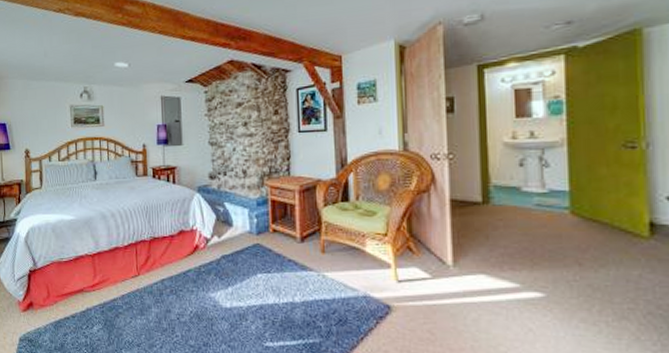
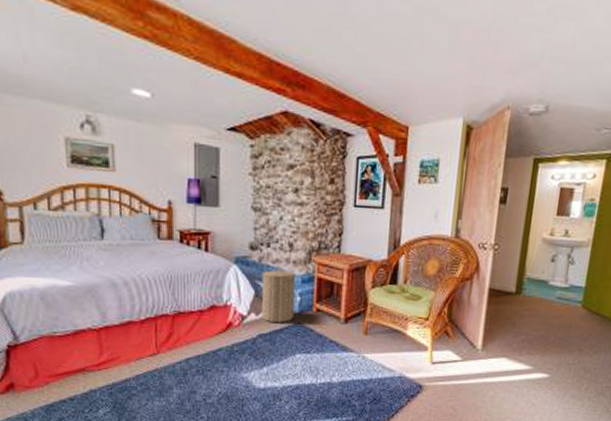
laundry hamper: none [221,191,252,243] -> present [261,265,295,322]

